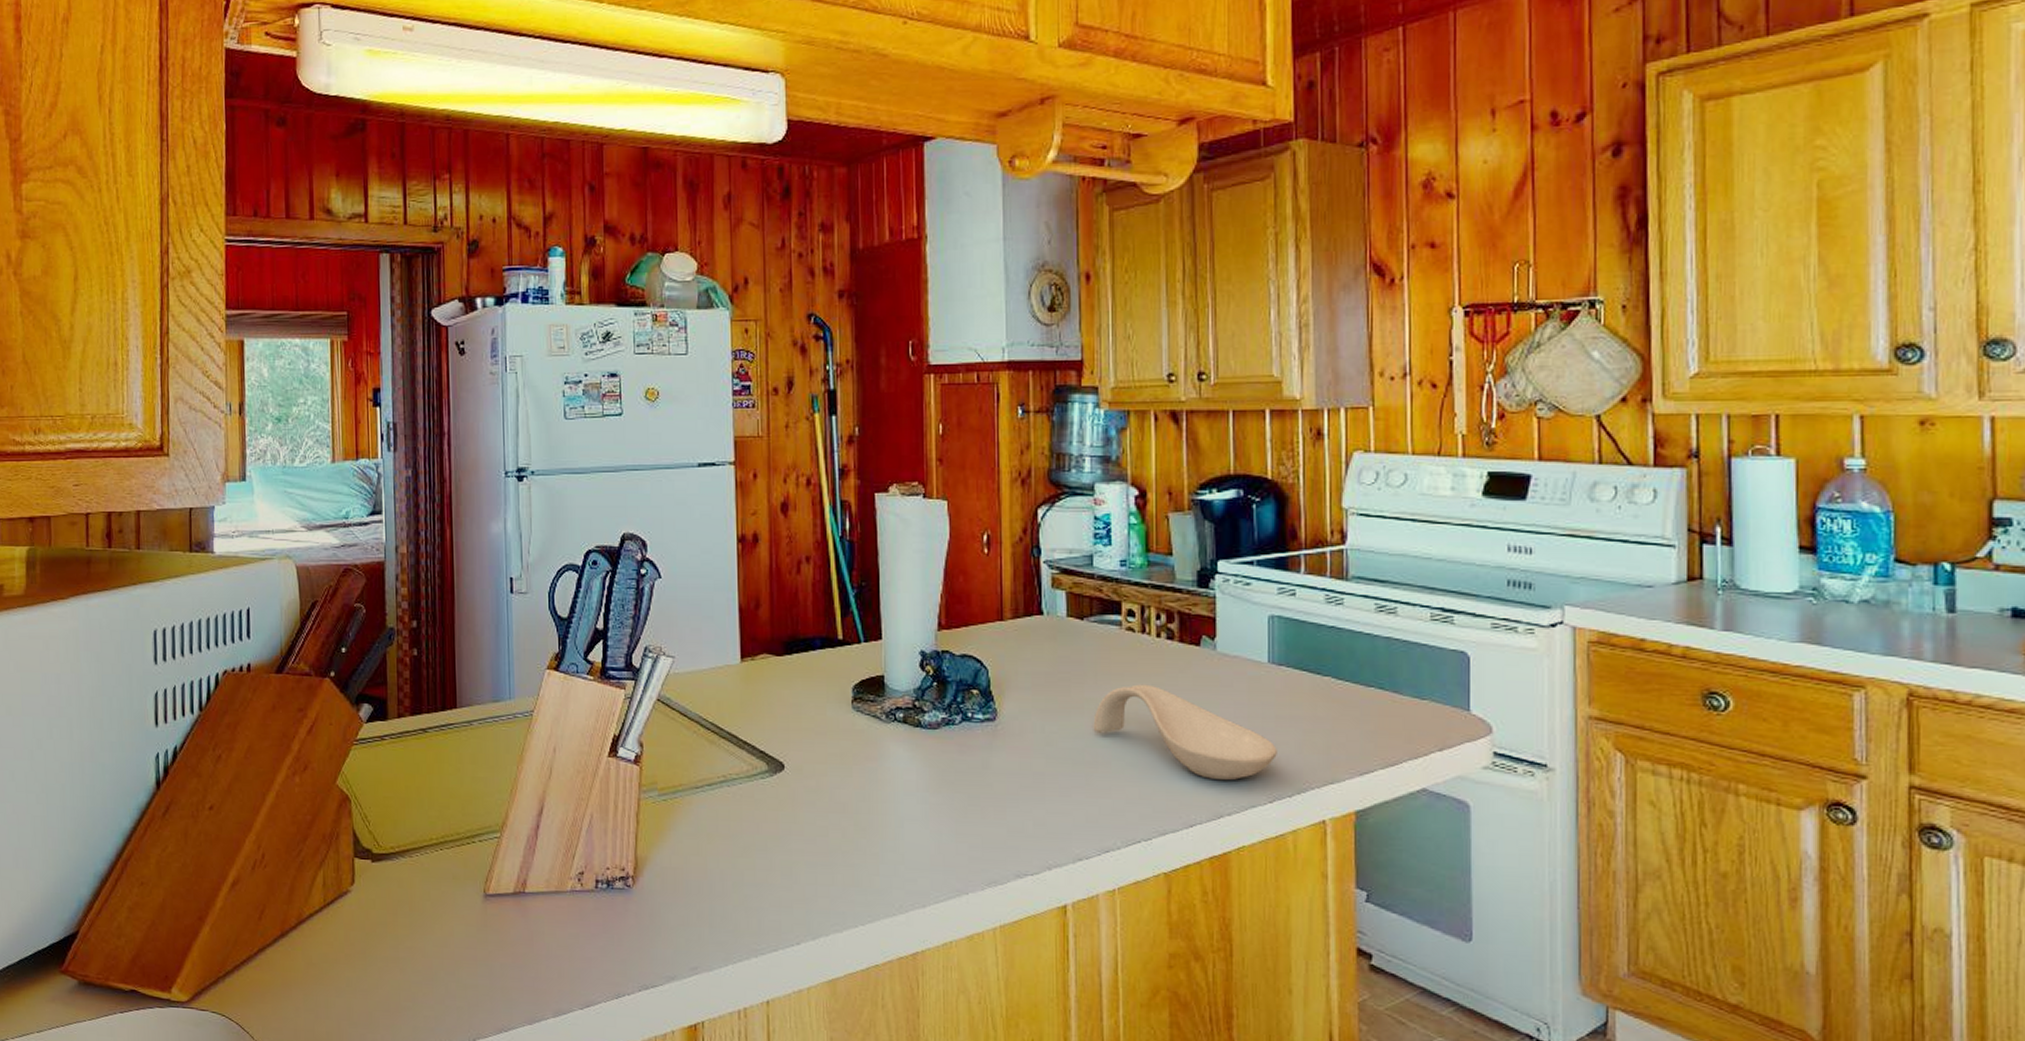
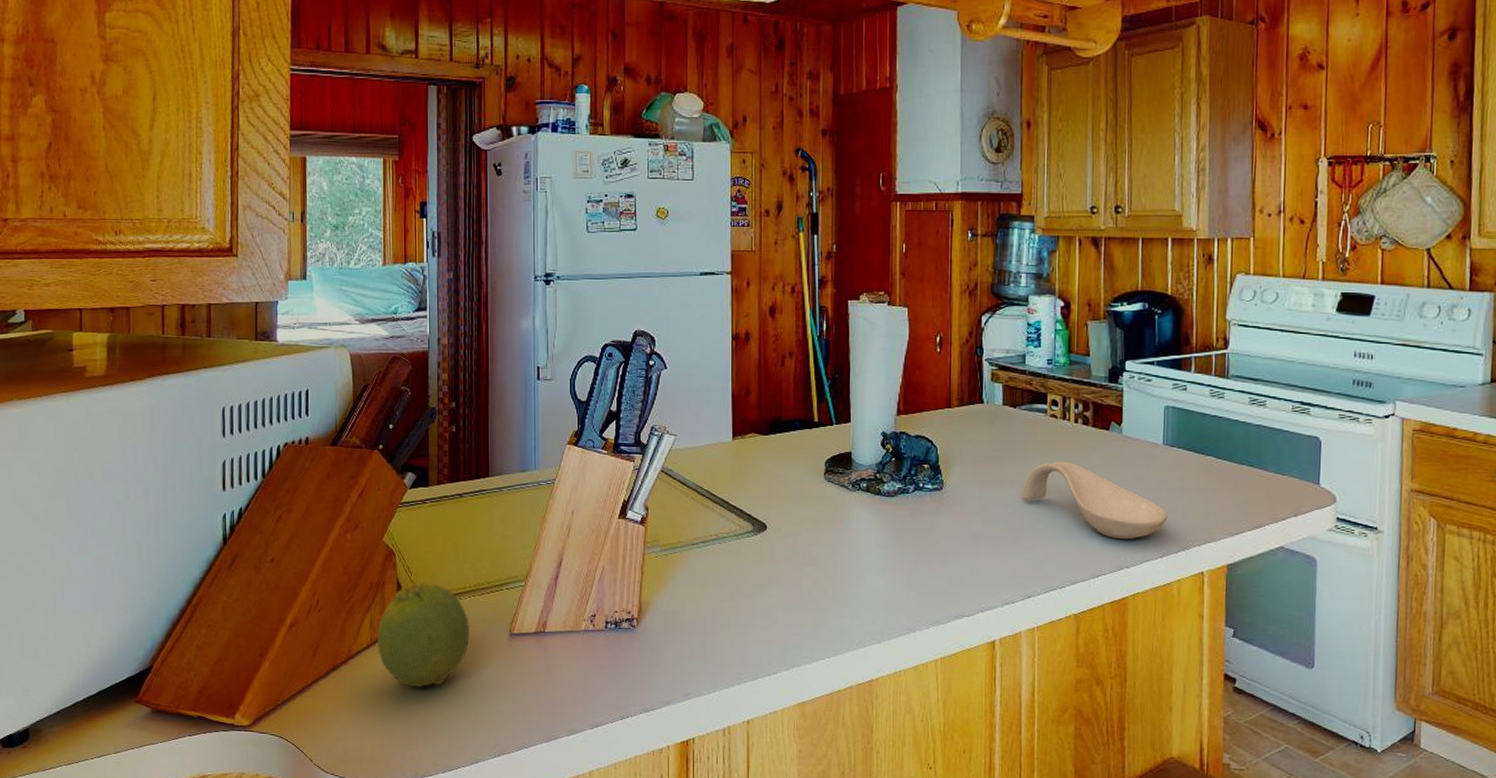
fruit: none [330,830,439,958] -> present [376,580,471,688]

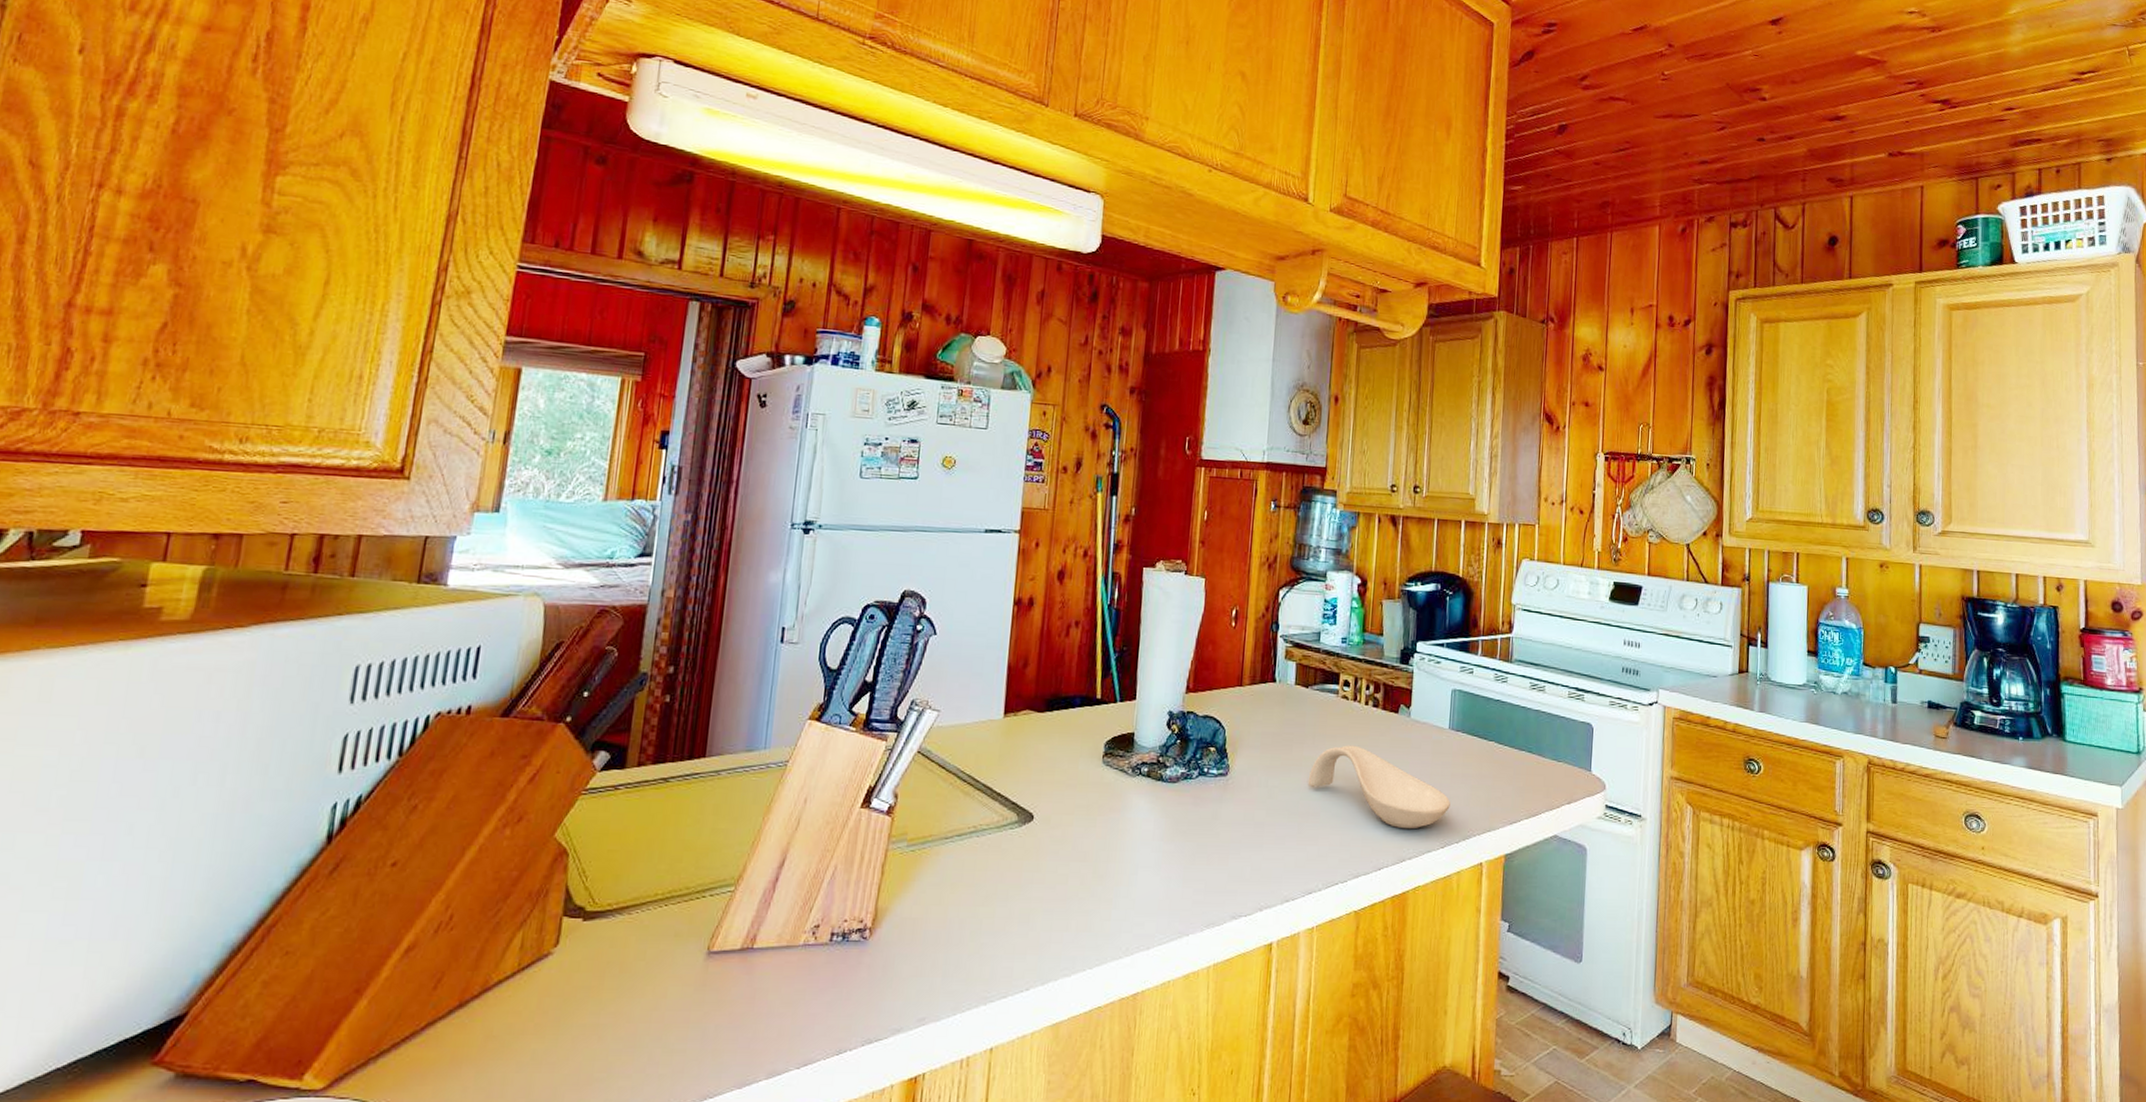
fruit: present [376,580,471,688] -> none [526,886,657,1026]

